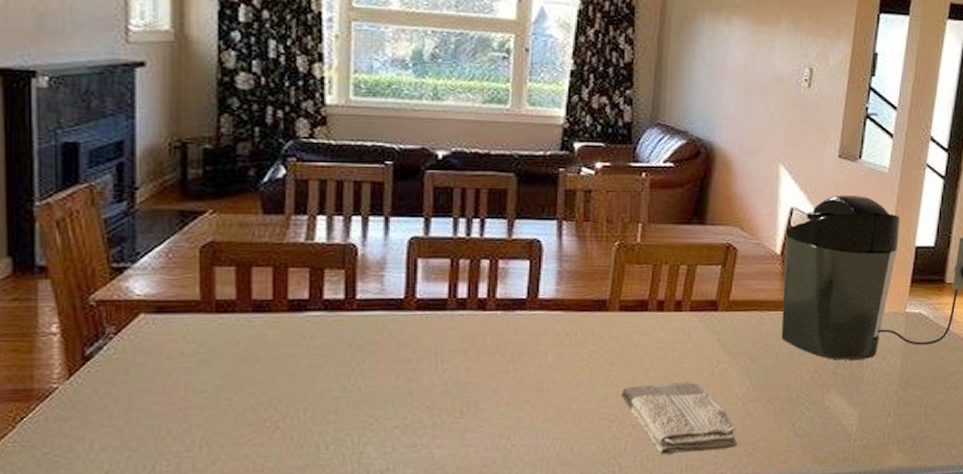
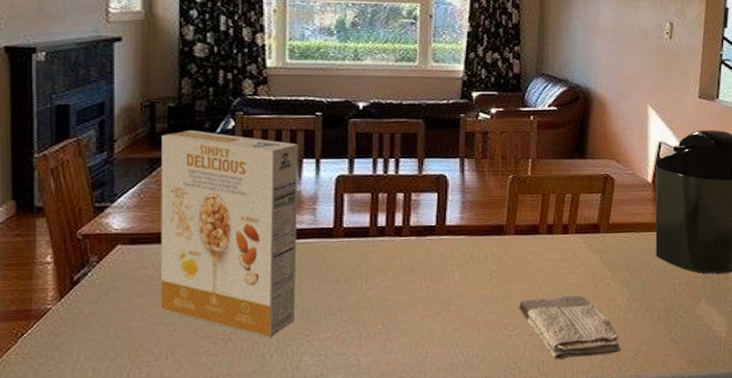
cereal box: none [193,177,363,426] -> present [160,129,299,337]

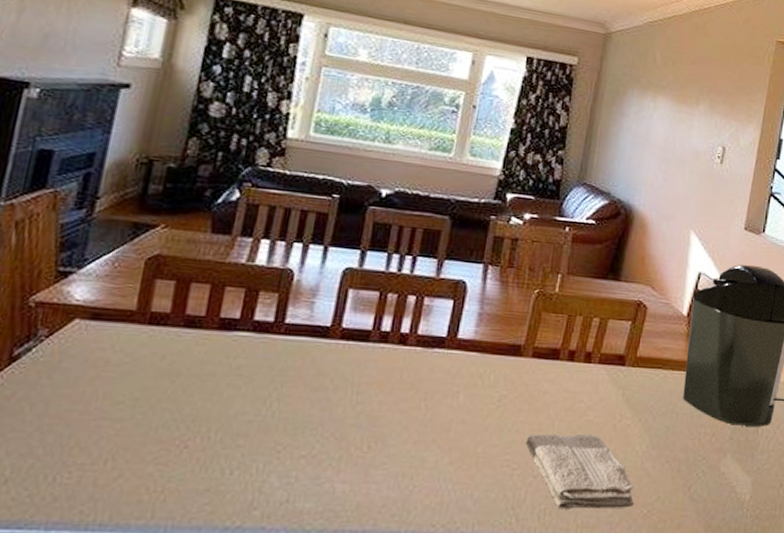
cereal box: present [160,129,299,337] -> none [110,195,307,449]

